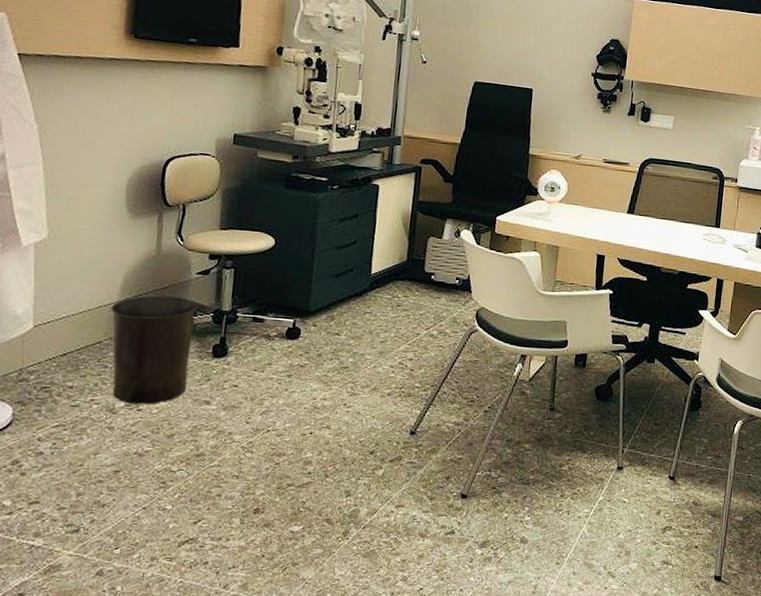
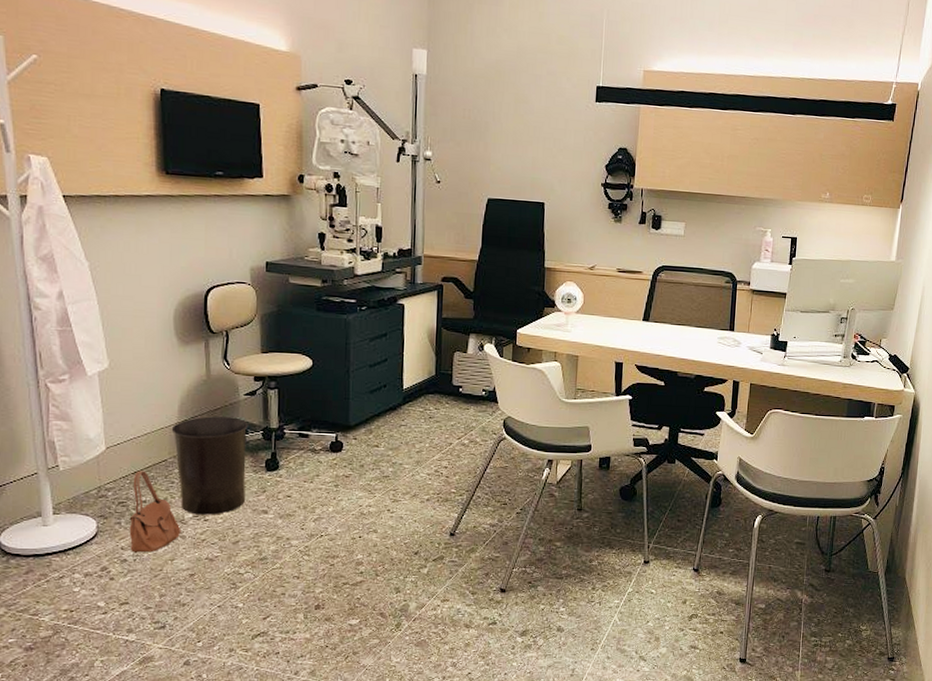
handbag: none [48,352,110,445] -> present [129,470,181,553]

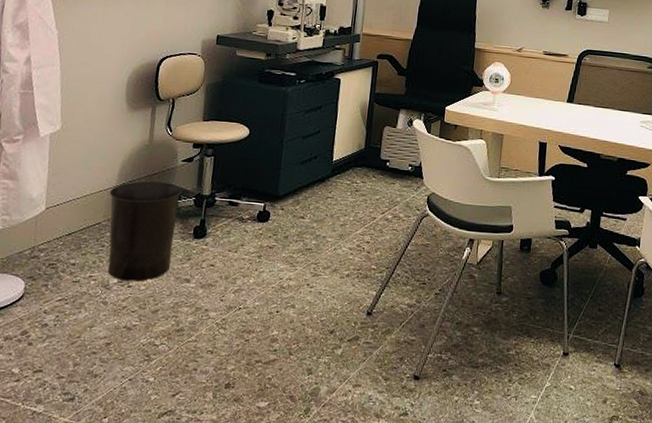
handbag: present [129,470,181,553] -> none [52,232,105,318]

